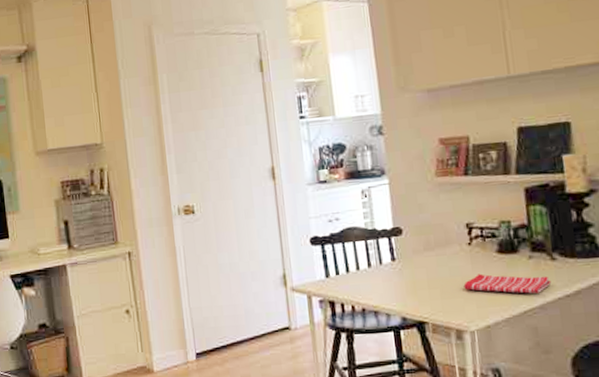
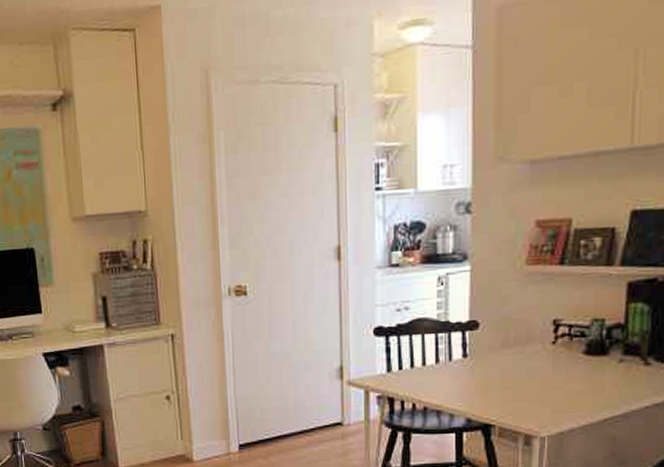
dish towel: present [463,273,552,294] -> none [540,376,641,400]

